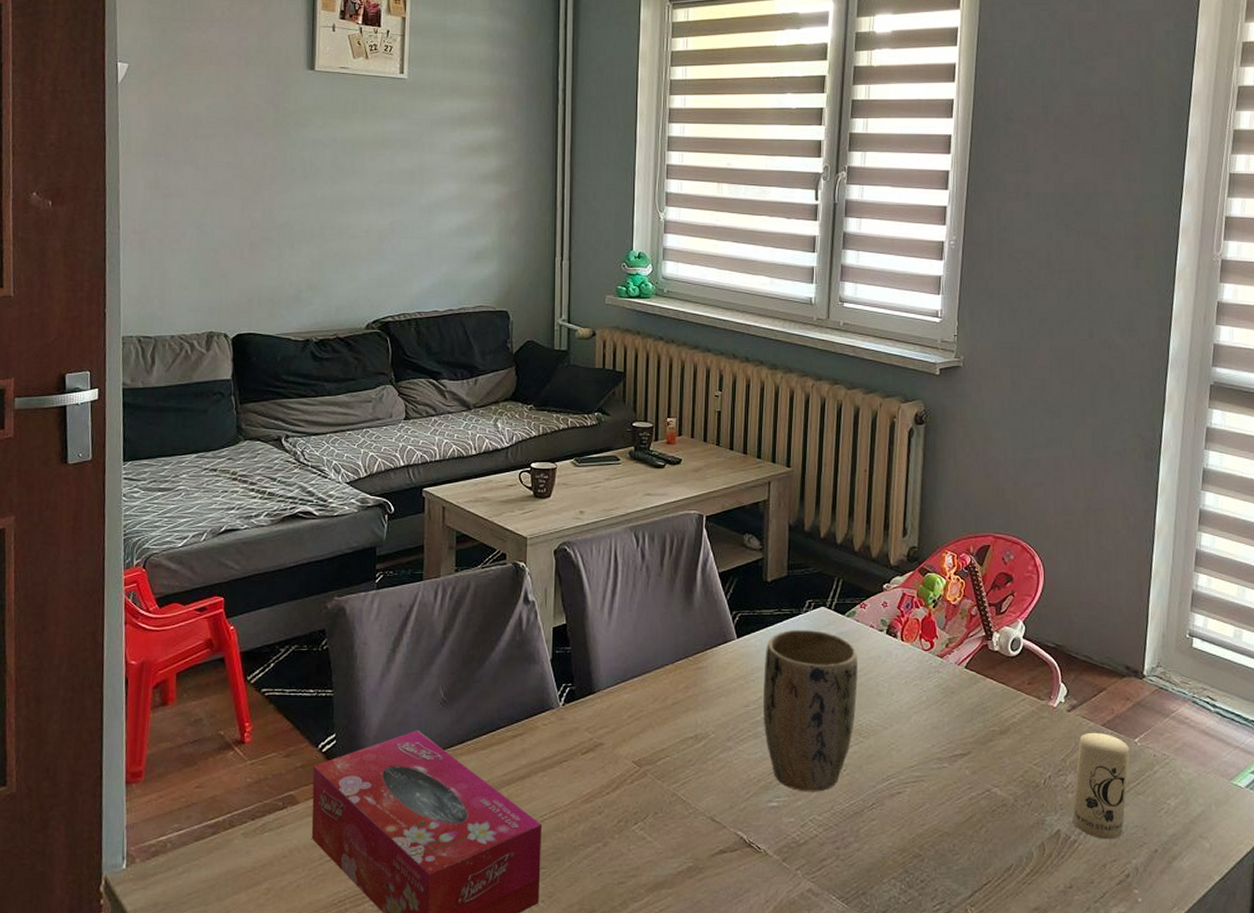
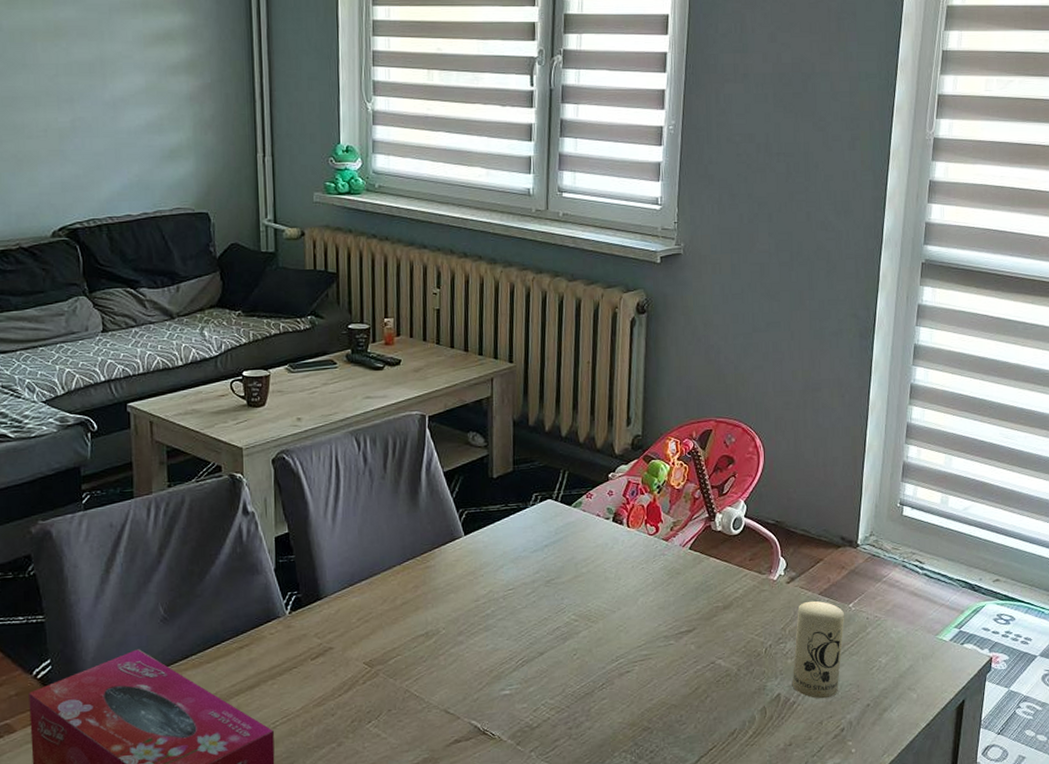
plant pot: present [762,629,858,792] -> none [492,522,586,679]

